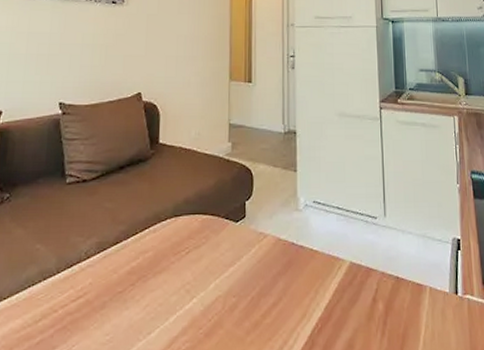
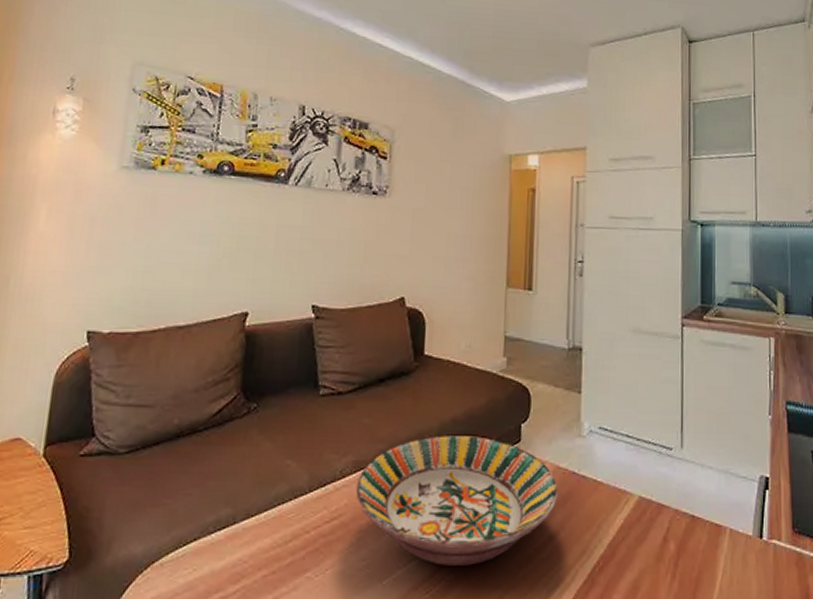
serving bowl: none [99,214,280,336] -> present [355,435,559,566]

